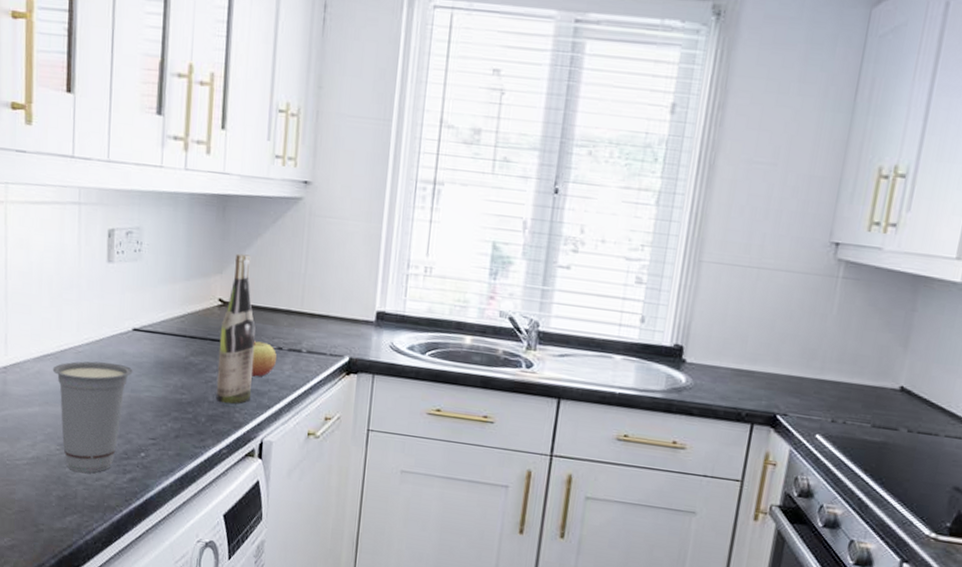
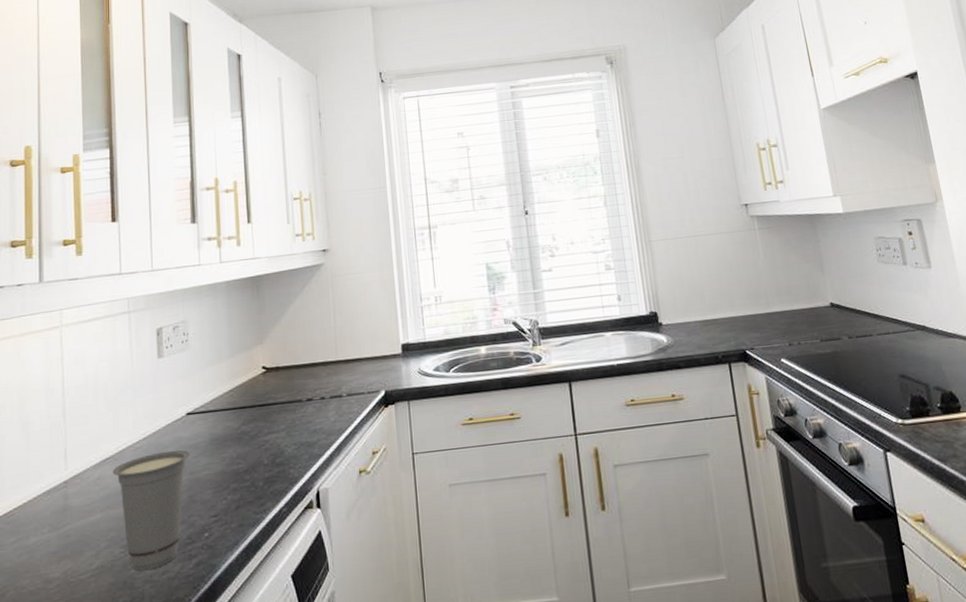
wine bottle: present [215,254,256,404] -> none [267,322,302,463]
apple: present [250,341,277,377] -> none [298,396,321,430]

